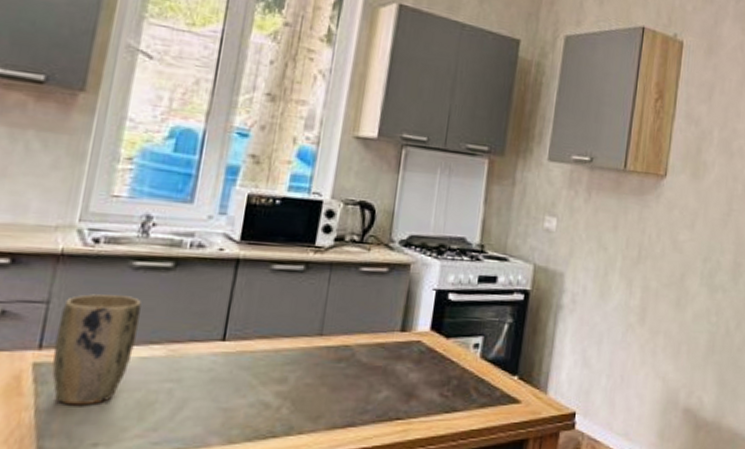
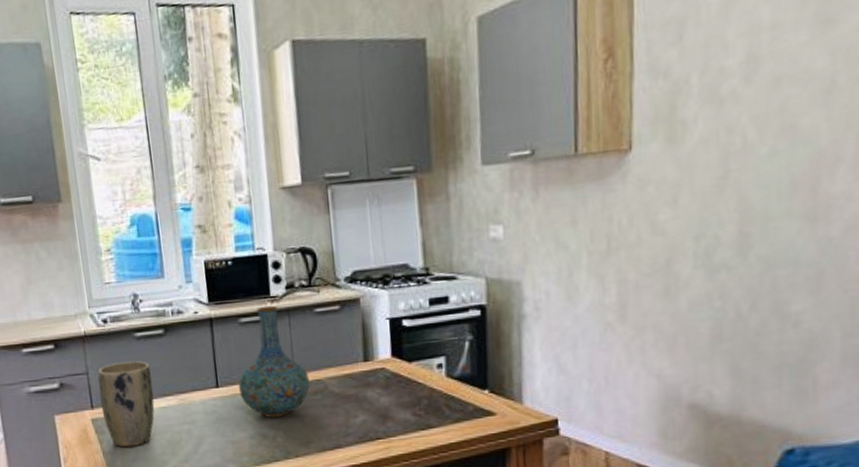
vase: none [249,255,337,384] -> present [238,305,310,418]

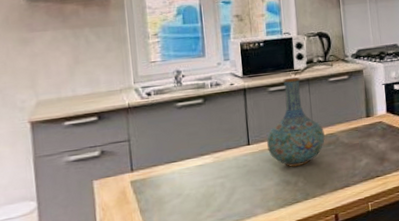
plant pot: present [98,361,155,448] -> none [139,127,192,205]

